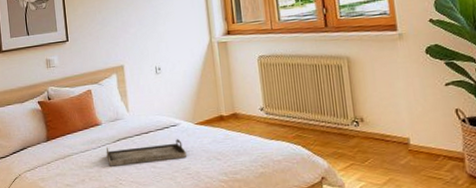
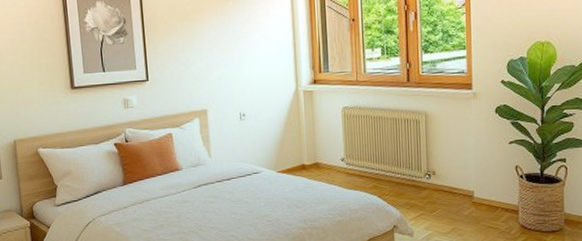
serving tray: present [106,139,187,167] -> none [186,186,268,212]

